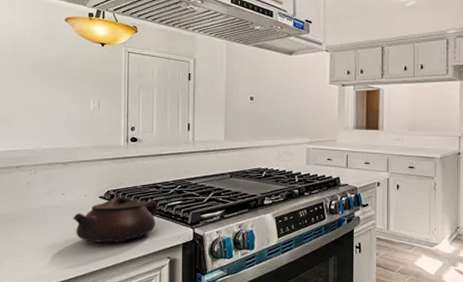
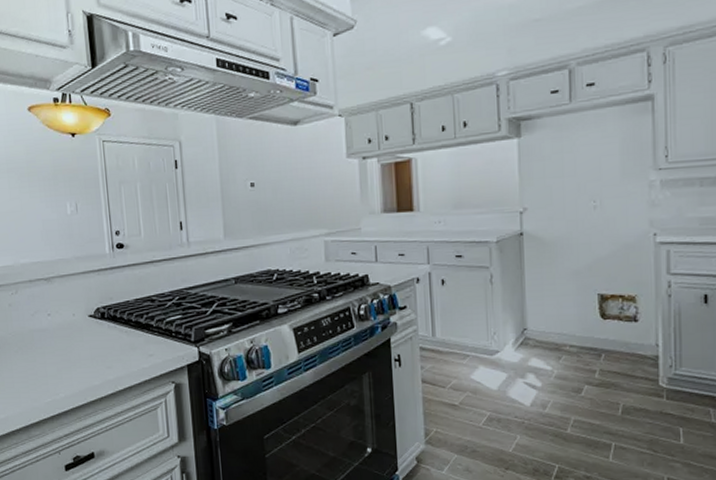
teapot: present [73,196,159,243] -> none [62,313,156,368]

